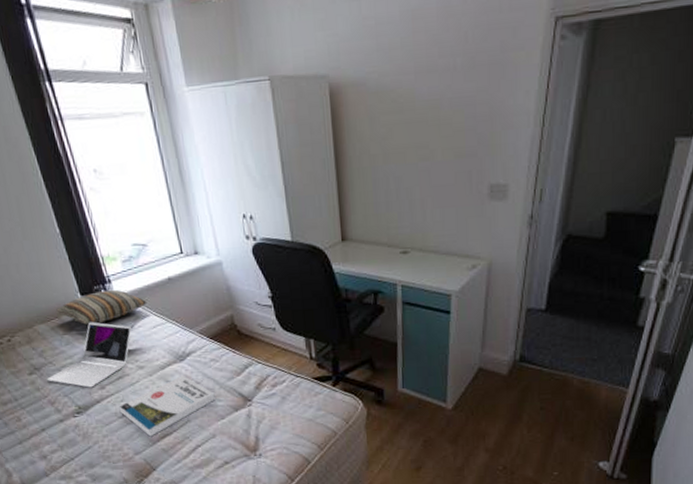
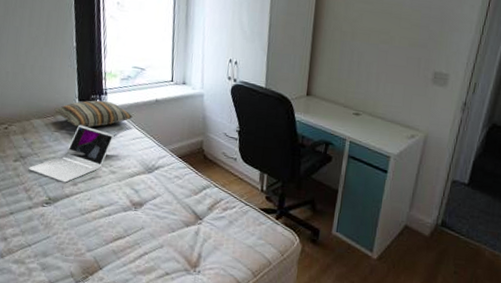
book: present [120,375,216,437] -> none [85,185,172,237]

